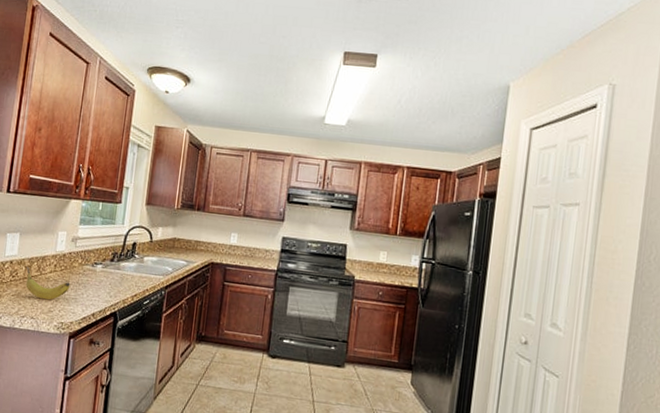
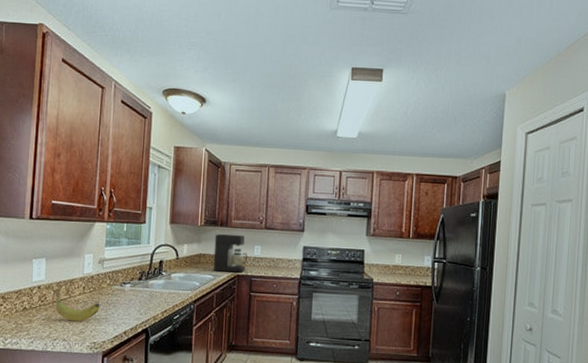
coffee maker: none [186,218,223,261] -> present [213,233,247,273]

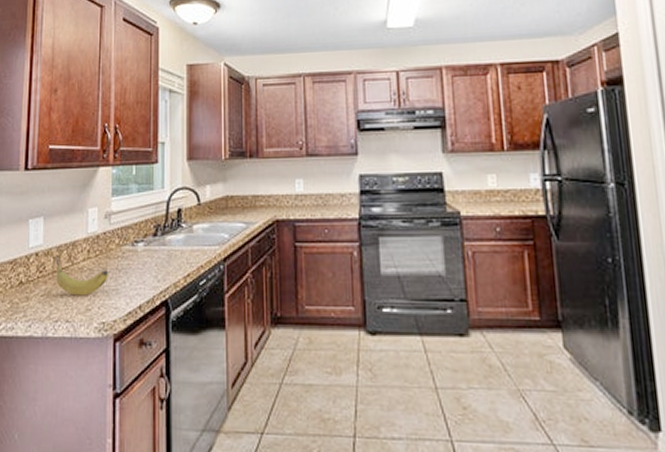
coffee maker: present [213,233,247,273] -> none [243,166,287,217]

